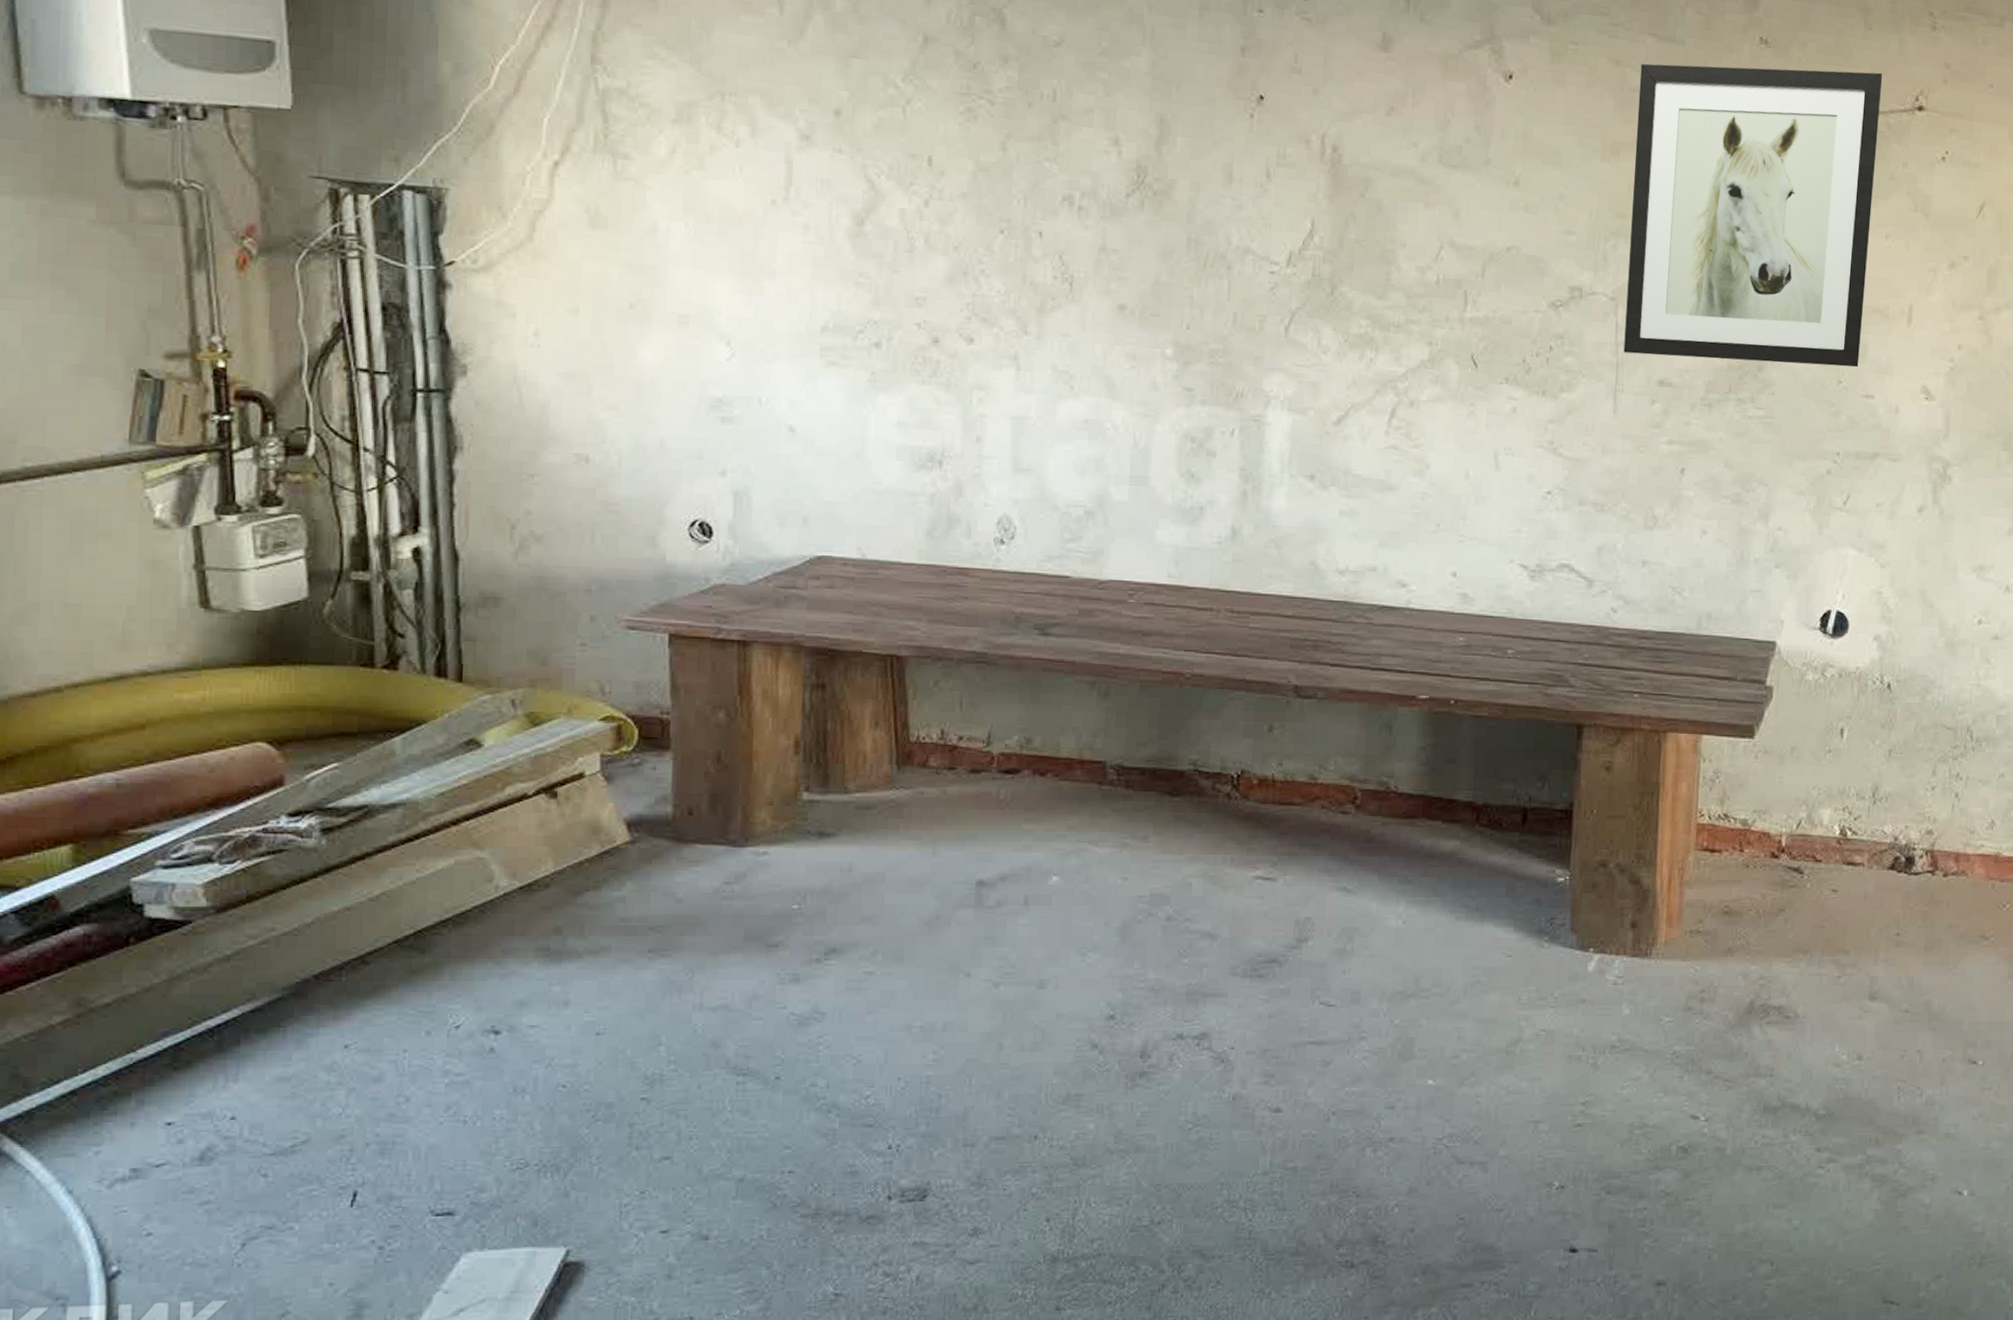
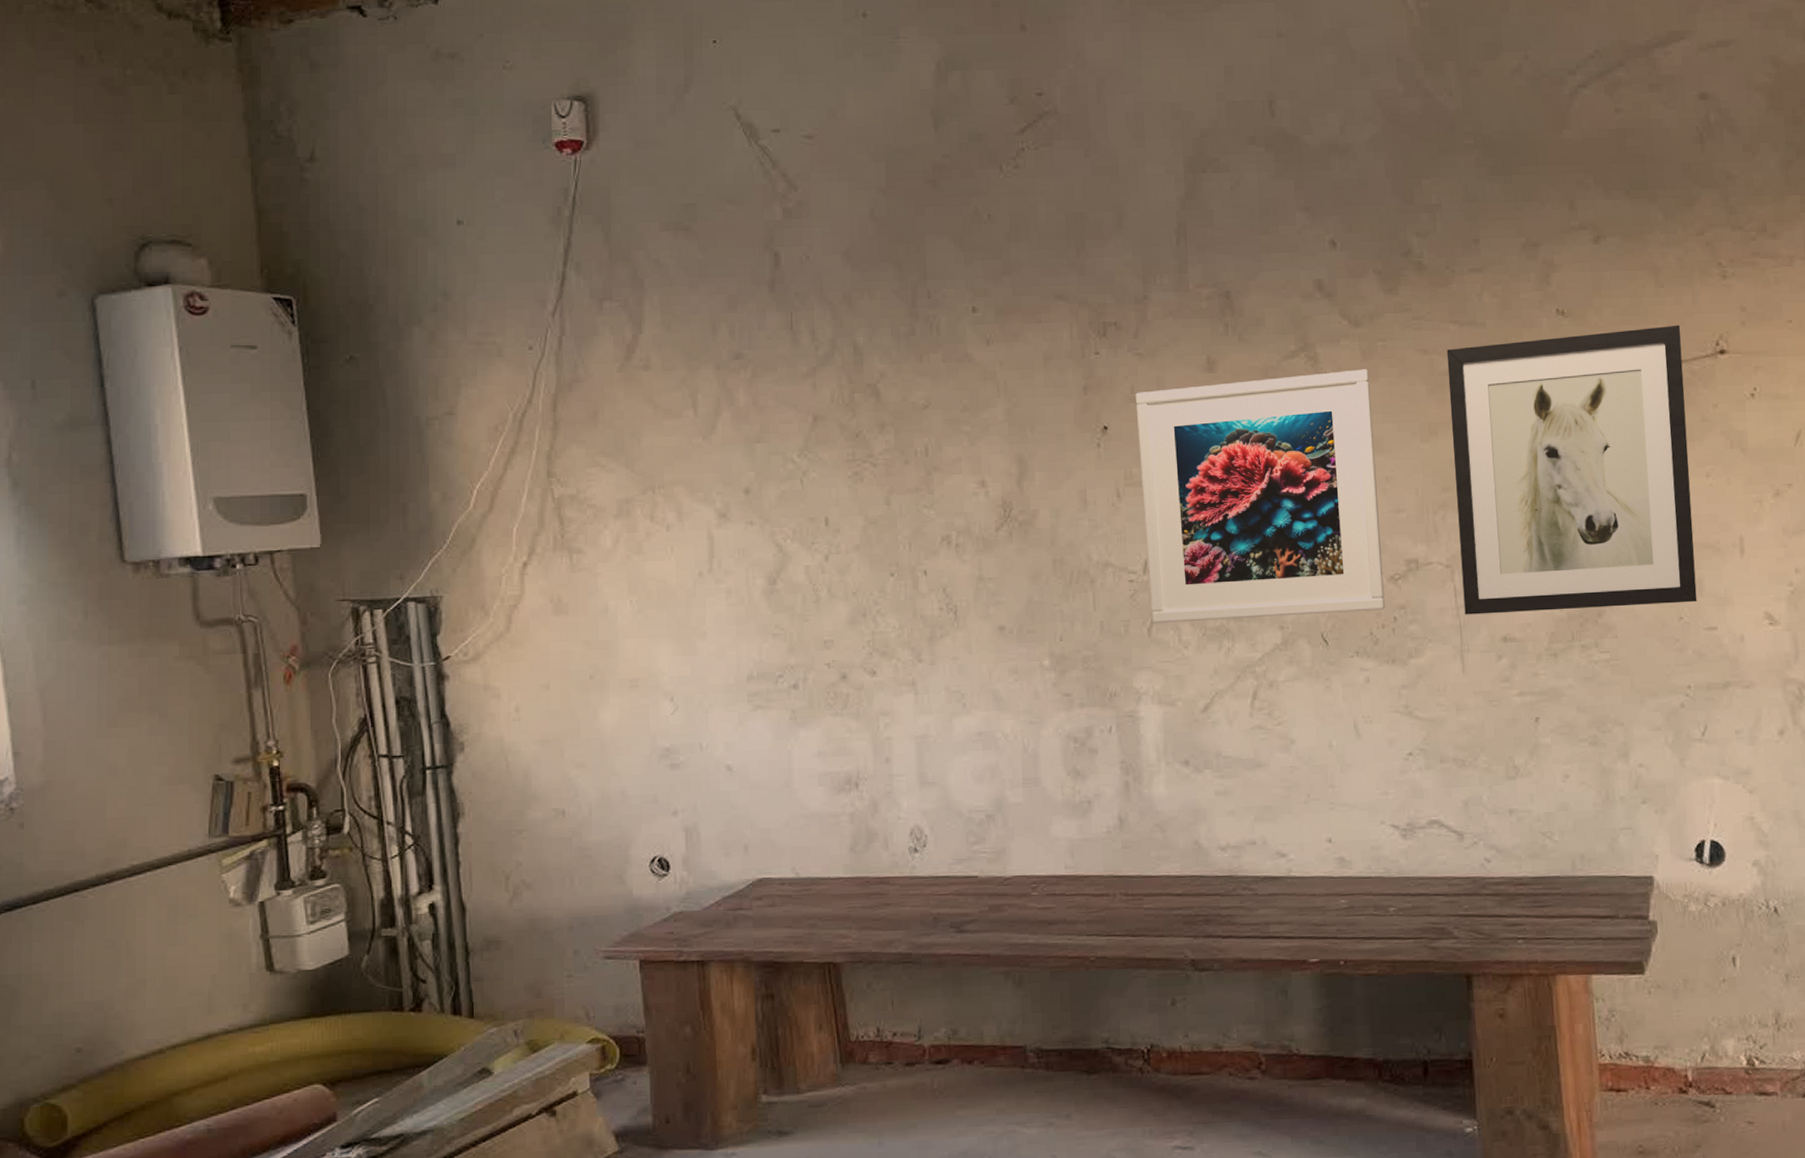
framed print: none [1290,62,1556,337] -> present [1135,369,1385,624]

